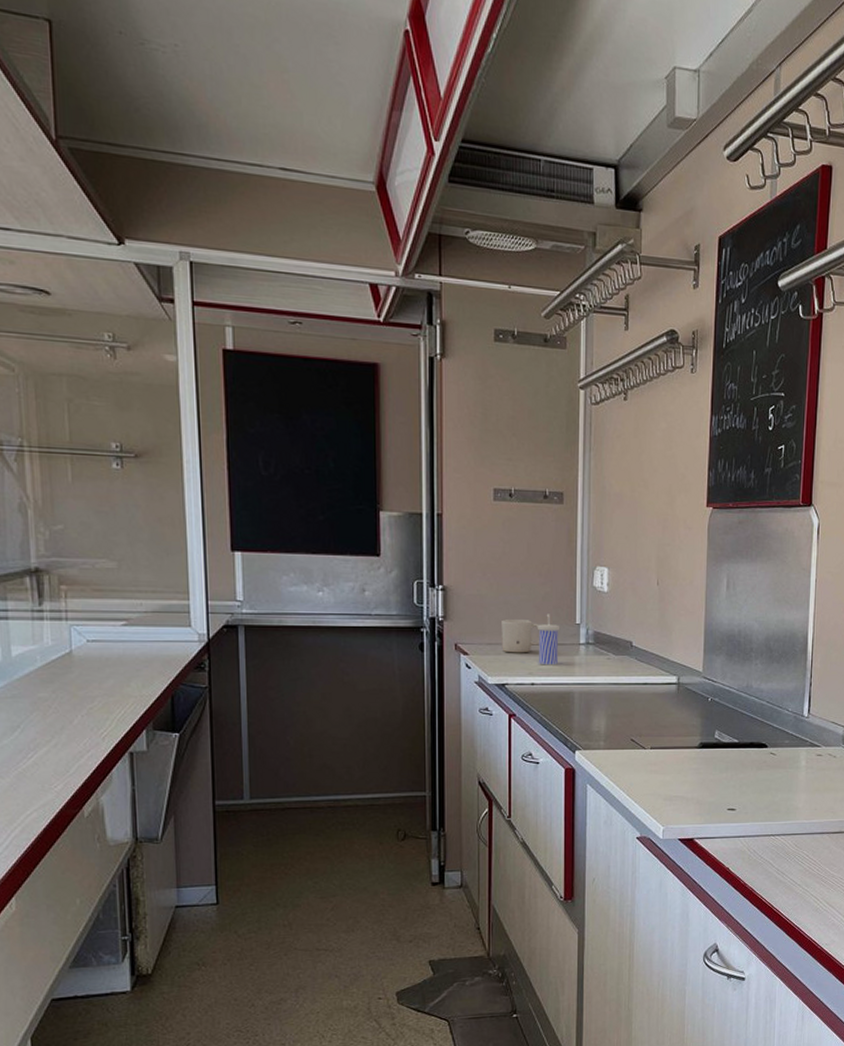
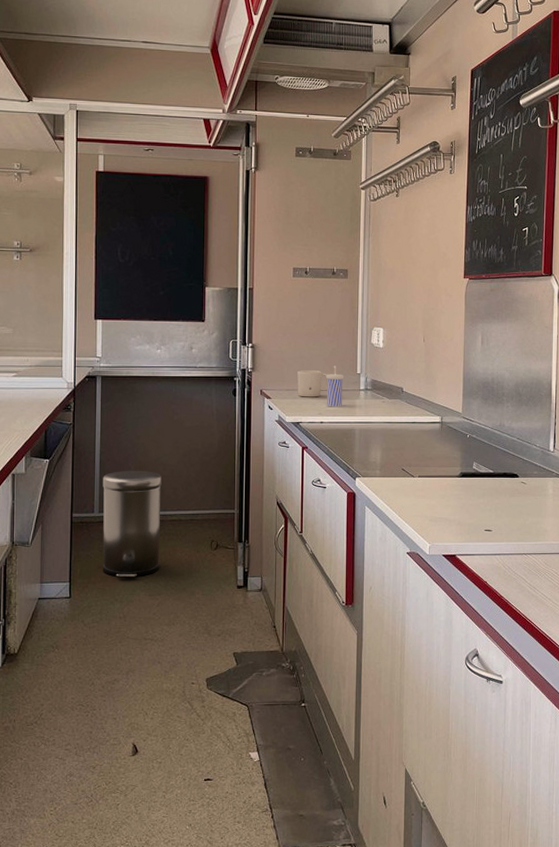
pedal bin: none [253,745,333,878] -> present [102,470,162,578]

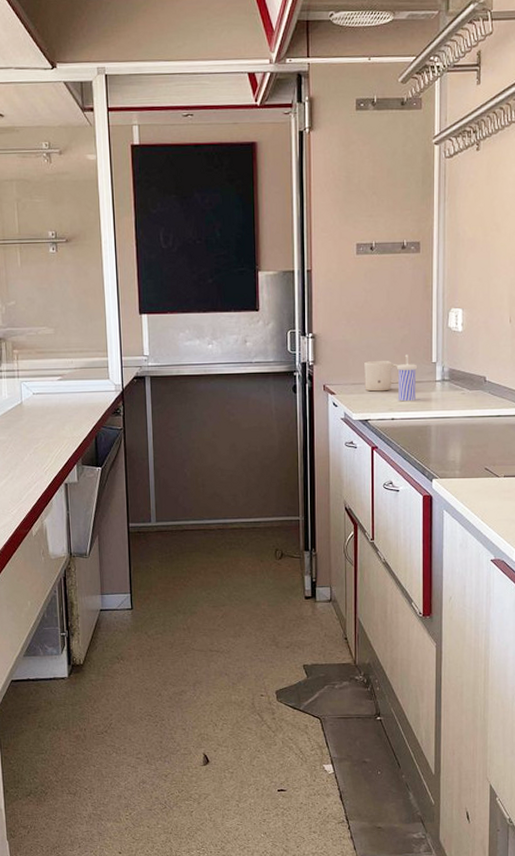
pedal bin: present [102,470,162,578] -> none [158,476,223,589]

